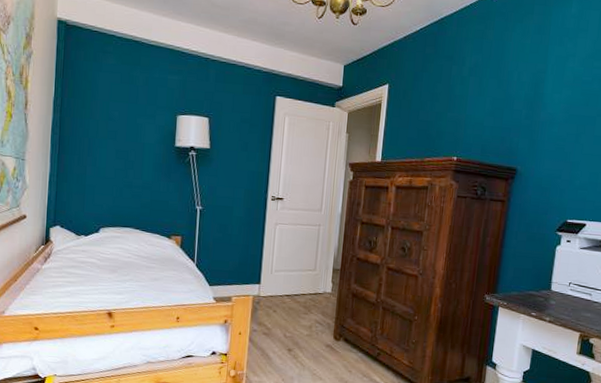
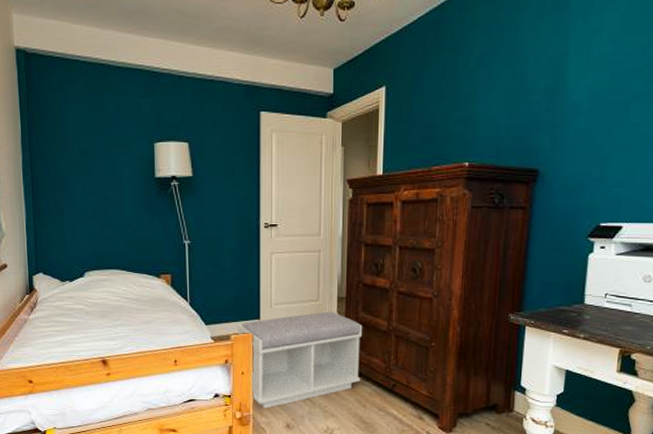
bench: none [238,281,354,369] -> present [237,311,363,409]

